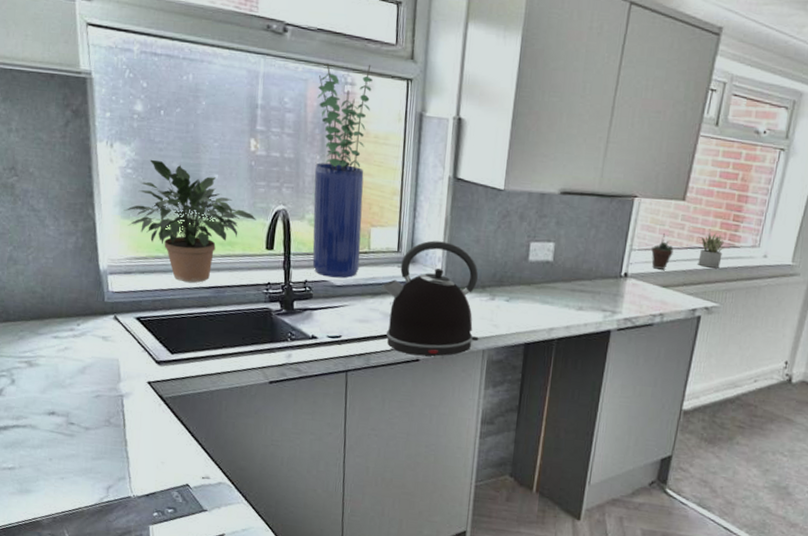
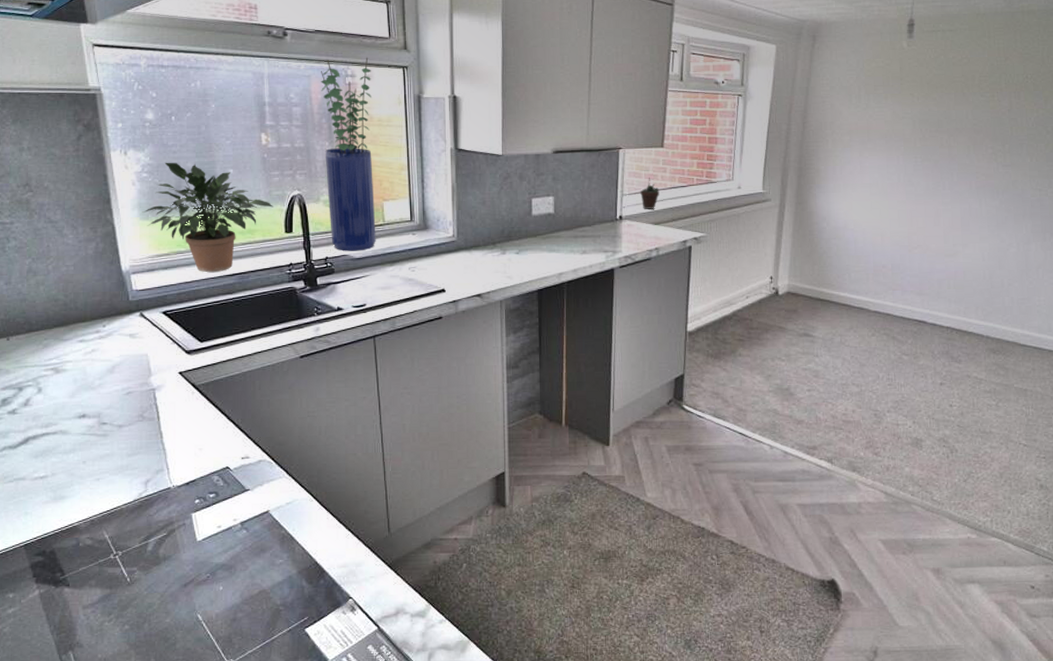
kettle: present [381,240,479,357] -> none [399,207,495,314]
succulent plant: present [698,232,725,268] -> none [682,172,703,203]

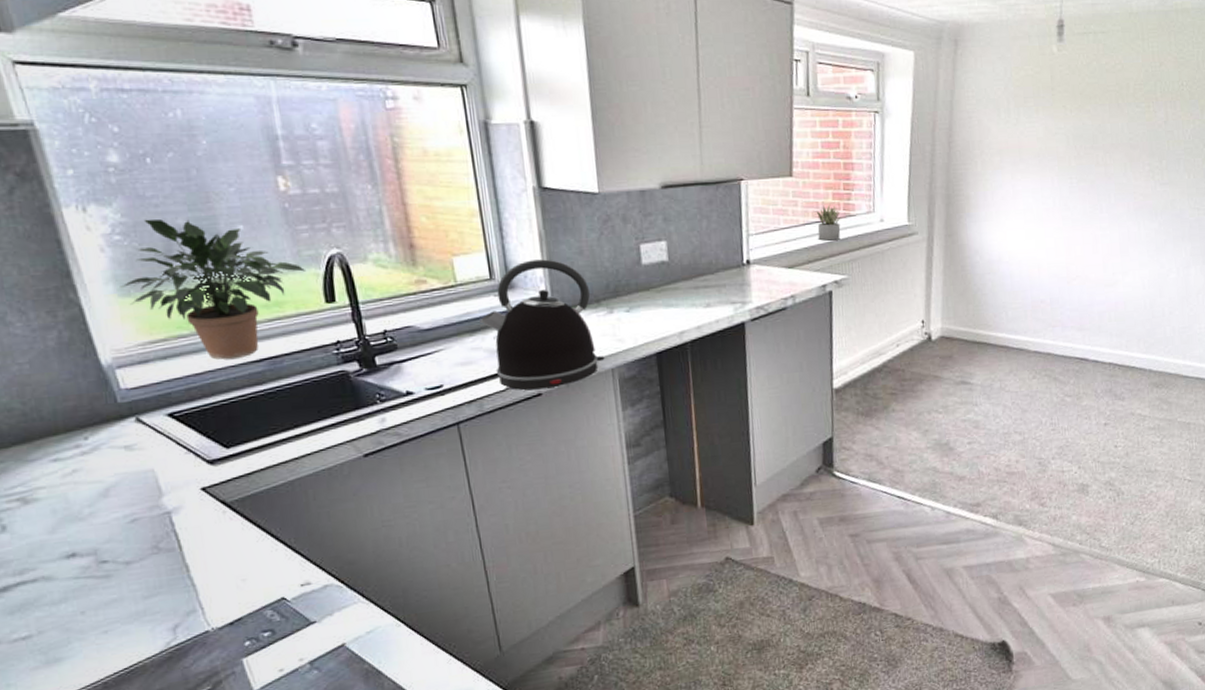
vase: present [321,57,376,251] -> none [350,73,448,322]
kettle: none [399,207,495,314] -> present [480,259,605,390]
succulent plant: present [640,177,660,209] -> none [769,212,792,251]
succulent plant: none [682,172,703,203] -> present [816,205,841,241]

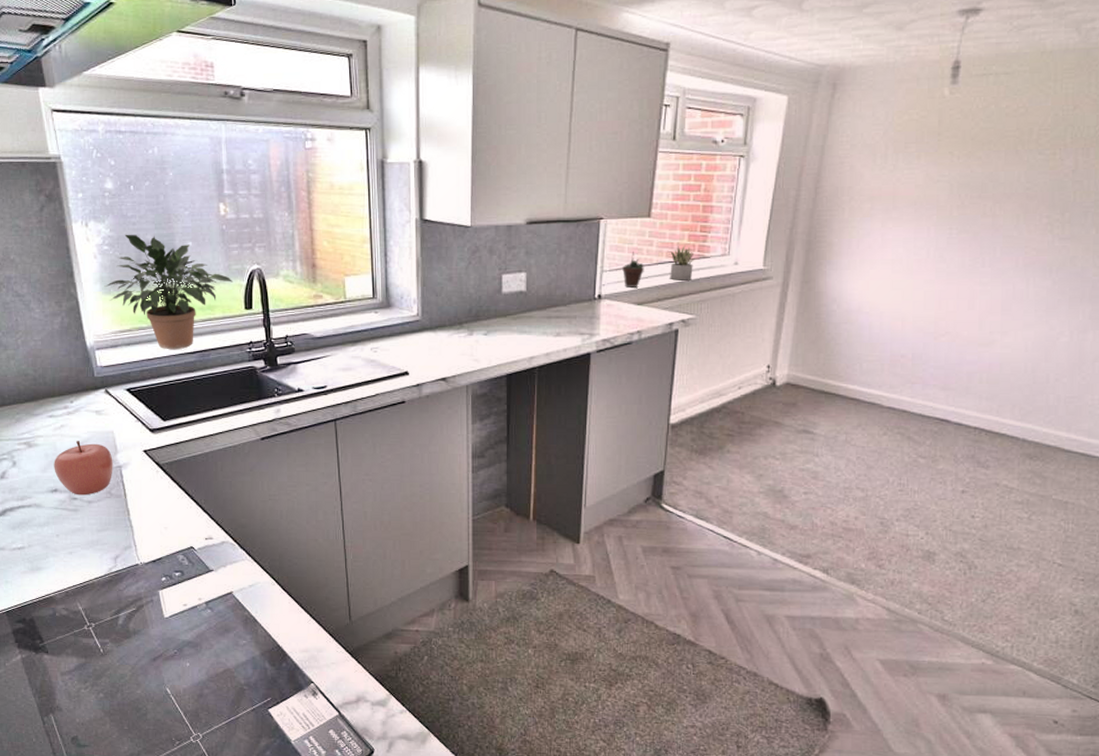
fruit: none [66,487,159,557] -> present [54,441,113,496]
kettle: present [480,259,605,390] -> none [361,283,461,398]
succulent plant: none [769,212,792,251] -> present [622,251,644,288]

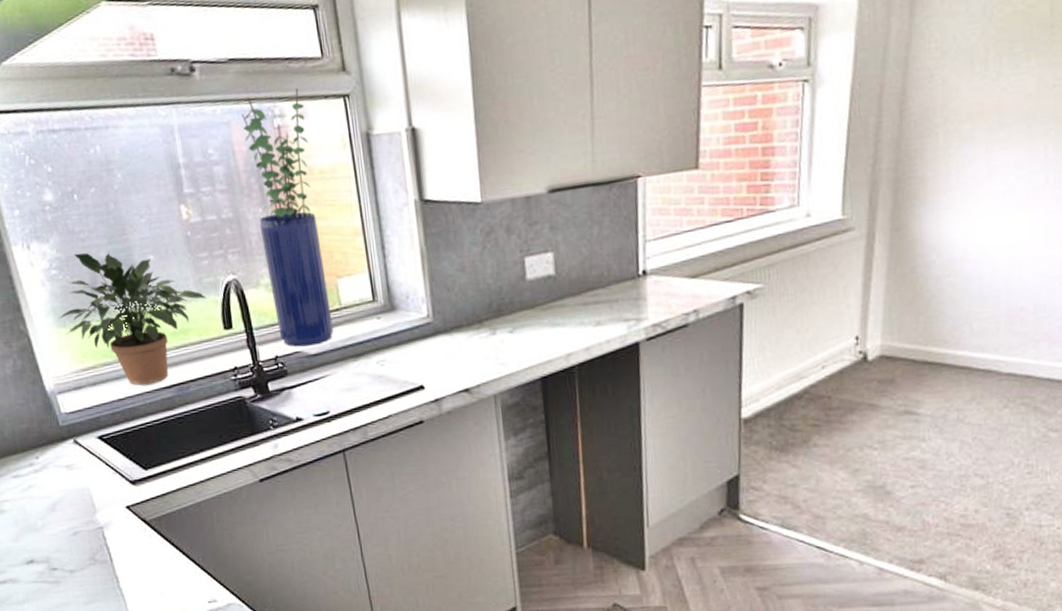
fruit: present [54,441,113,496] -> none [25,502,94,565]
vase: none [280,118,337,330] -> present [242,88,334,347]
succulent plant: present [622,251,644,288] -> none [669,212,696,258]
succulent plant: present [670,246,695,281] -> none [726,200,757,244]

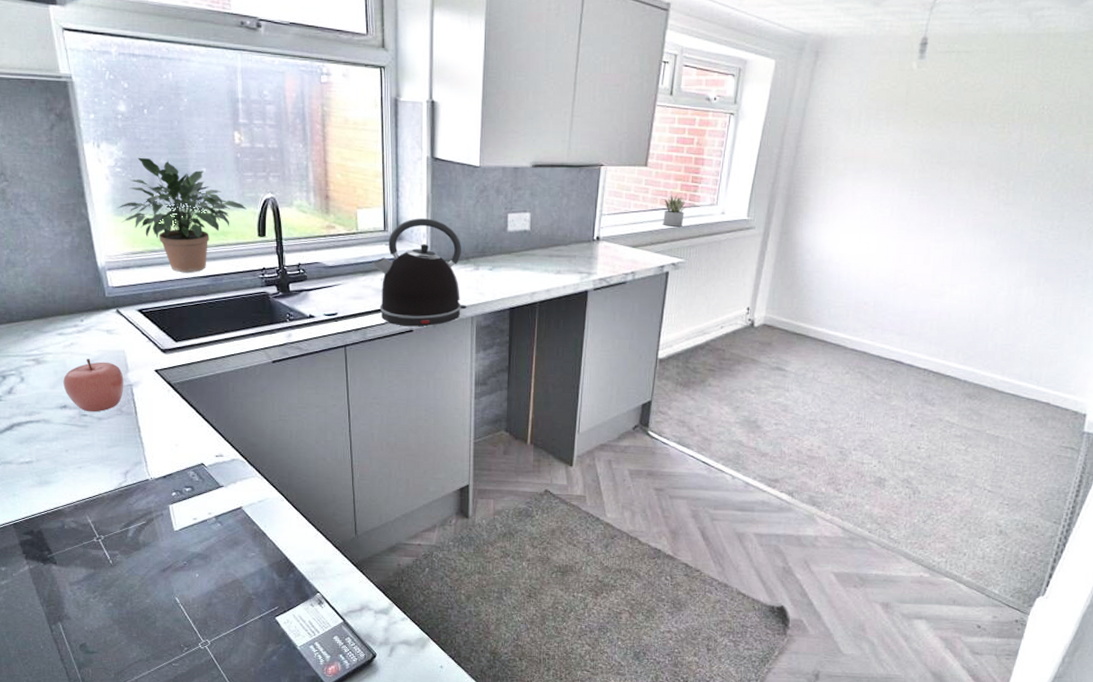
fruit: none [25,502,94,565] -> present [63,359,124,412]
vase: present [242,88,334,347] -> none [295,54,349,259]
kettle: none [363,277,487,418] -> present [372,218,467,327]
succulent plant: none [726,200,757,244] -> present [663,194,686,227]

